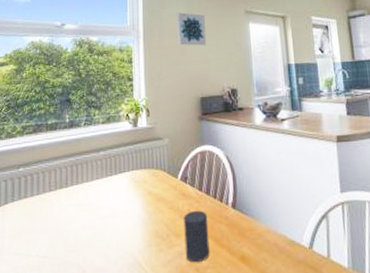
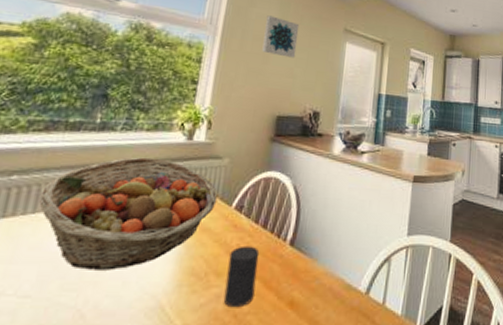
fruit basket: none [39,144,165,236] -> present [38,157,218,270]

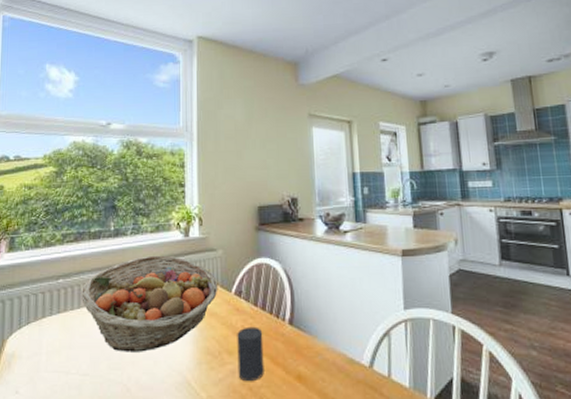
wall art: present [262,15,300,58] -> none [234,114,266,151]

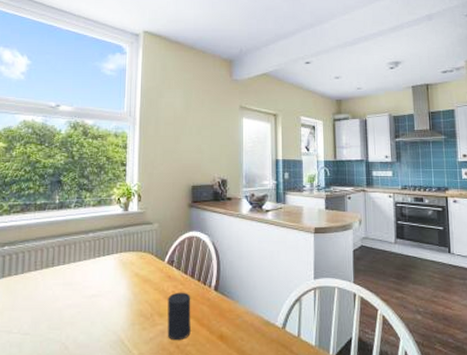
fruit basket: present [80,255,218,352] -> none [24,227,153,314]

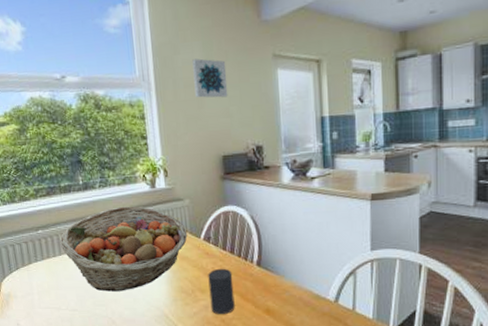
fruit basket: none [24,227,153,314] -> present [59,206,188,292]
wall art: none [173,103,202,136] -> present [192,58,228,98]

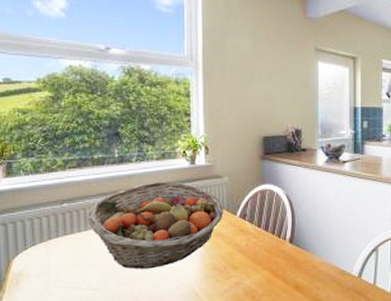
wall art: present [192,58,228,98] -> none [241,45,272,83]
cup: present [208,268,235,315] -> none [241,245,266,292]

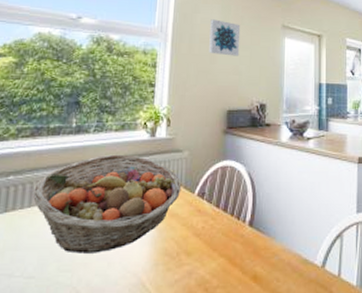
wall art: none [241,45,272,83] -> present [209,19,241,56]

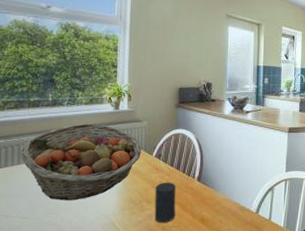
cup: none [195,228,223,283] -> present [154,182,176,223]
wall art: present [209,19,241,56] -> none [162,9,190,42]

